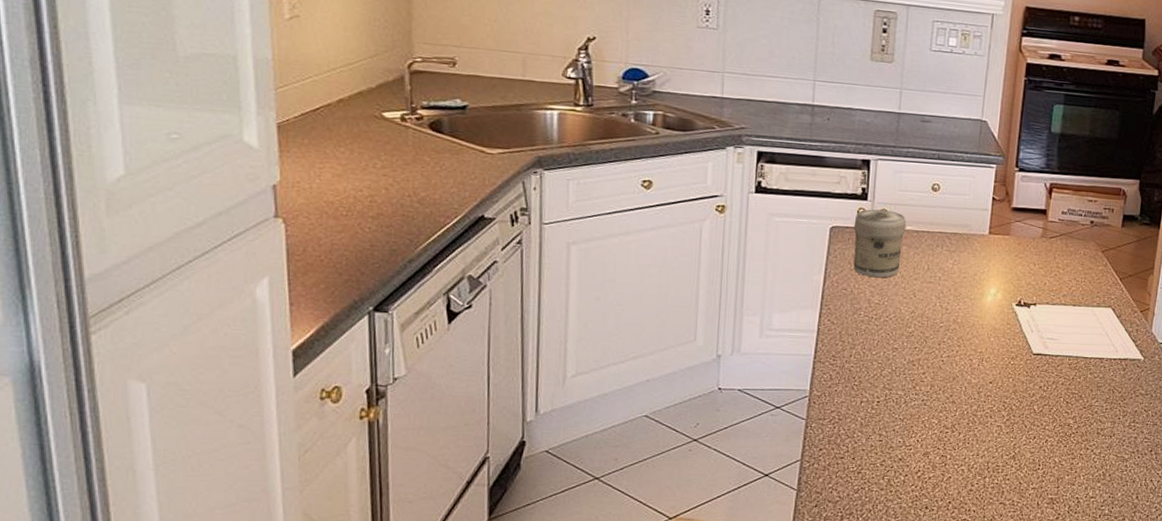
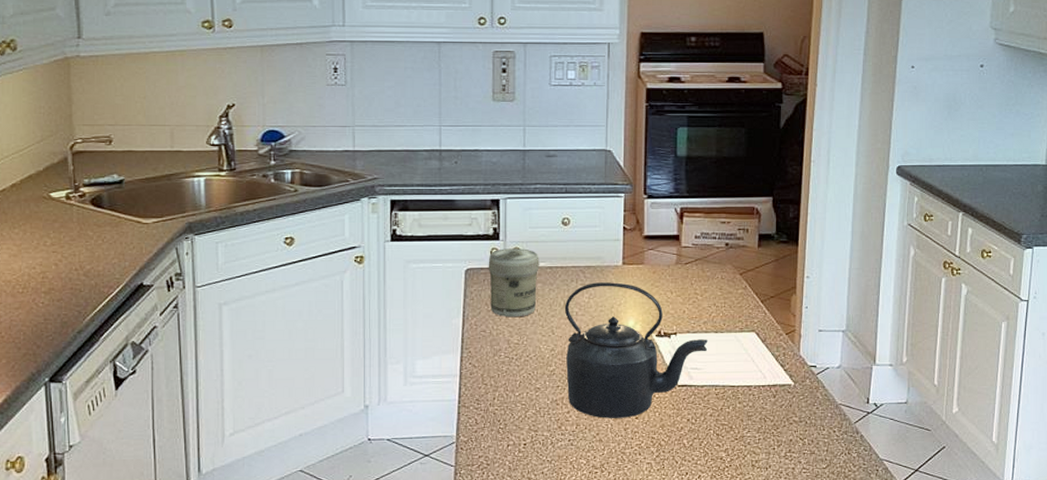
kettle: none [925,249,1066,382] -> present [564,281,708,418]

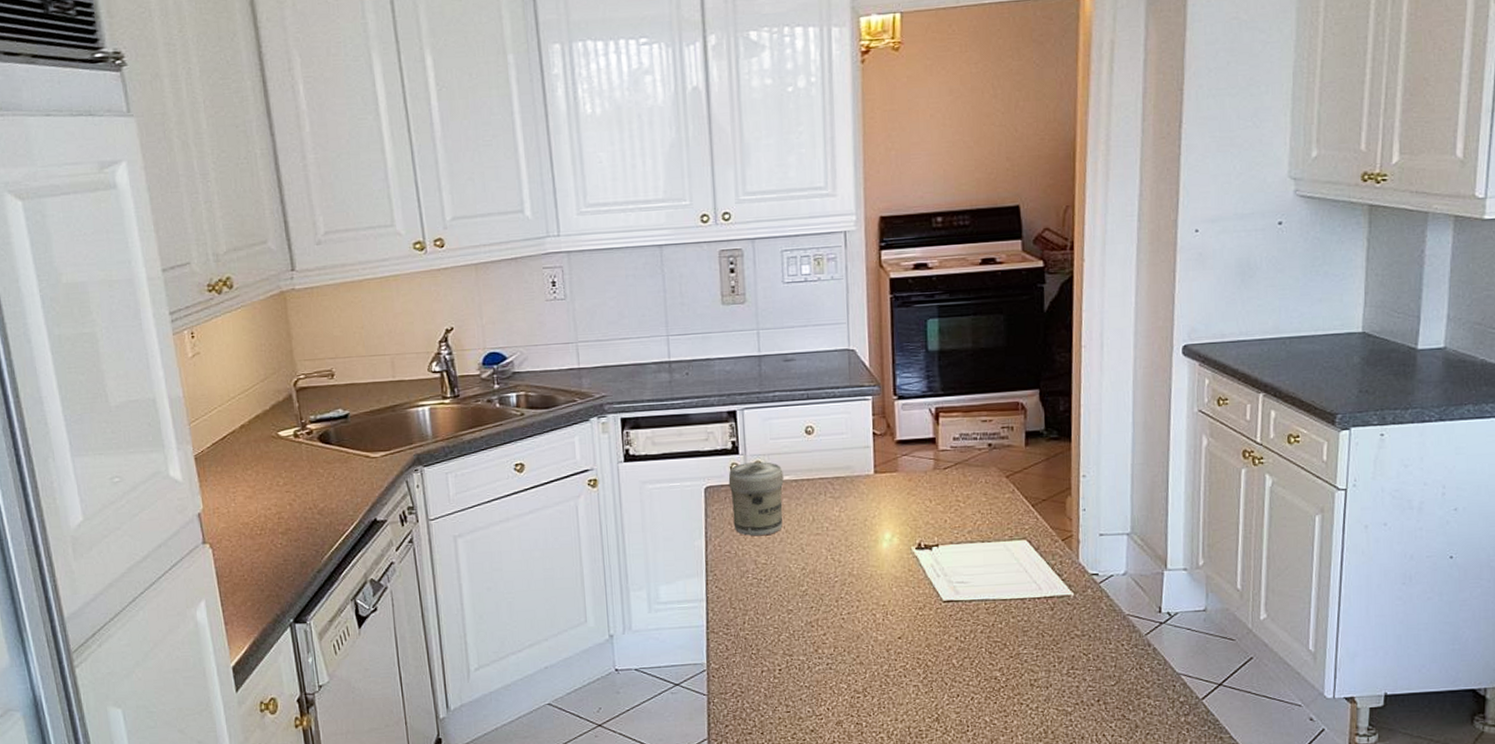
kettle: present [564,281,708,418] -> none [813,492,974,640]

